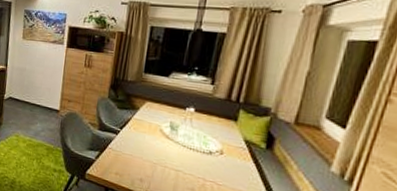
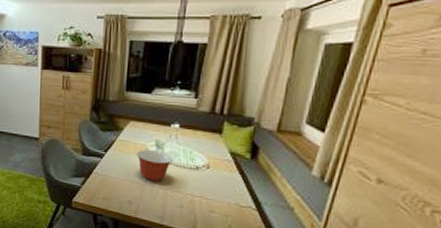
mixing bowl: none [150,130,188,162] -> present [136,149,174,181]

